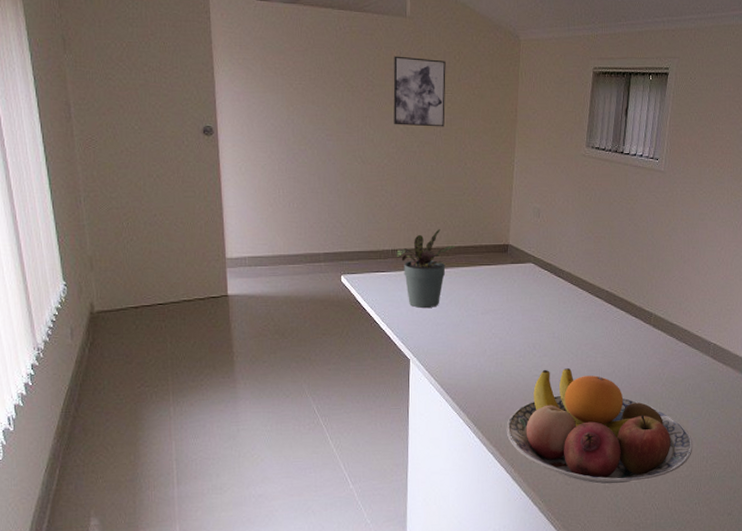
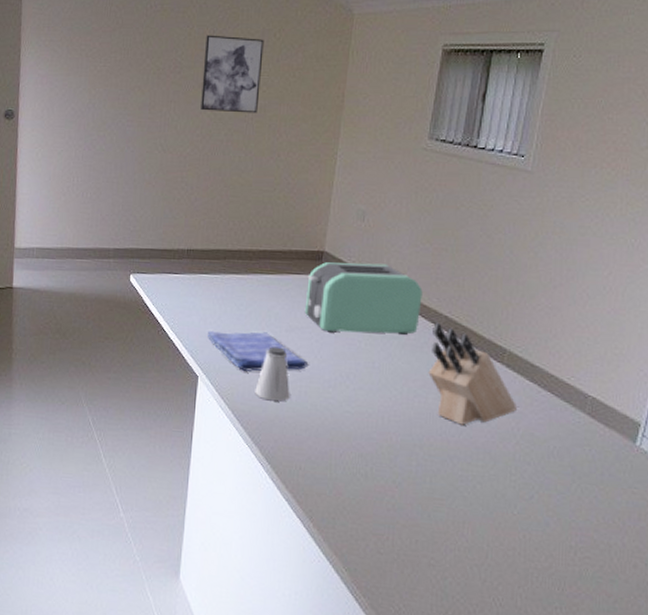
potted plant: present [396,229,455,309] -> none [192,229,260,319]
dish towel: none [415,316,501,351] -> present [208,331,307,371]
saltshaker: none [459,328,489,374] -> present [255,346,290,402]
toaster: none [496,252,588,312] -> present [304,262,423,335]
fruit bowl: present [506,368,693,485] -> none [306,406,556,565]
knife block: none [596,296,662,376] -> present [428,322,516,425]

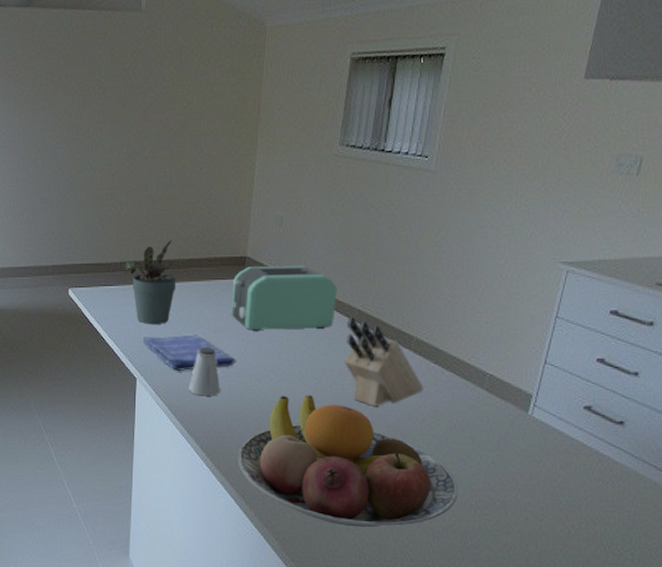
potted plant: none [192,229,260,319] -> present [125,240,187,325]
wall art: present [201,35,264,114] -> none [126,54,182,130]
fruit bowl: none [306,406,556,565] -> present [238,395,459,528]

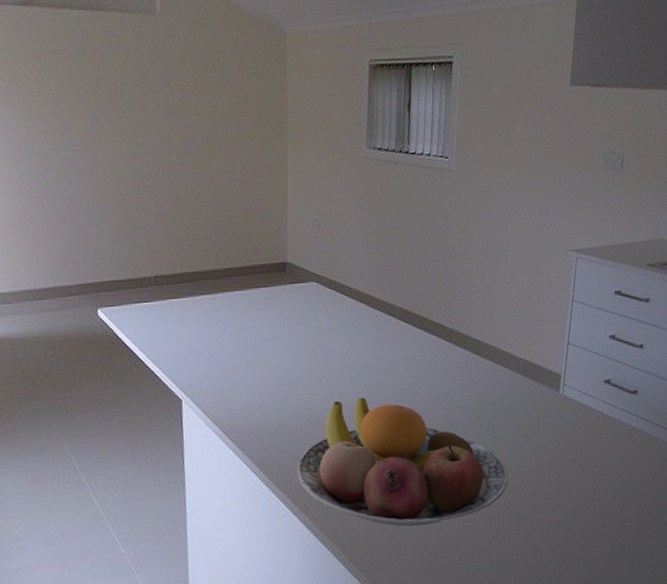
potted plant: present [125,240,187,325] -> none [159,250,226,341]
dish towel: present [143,334,235,371] -> none [186,346,285,387]
saltshaker: present [188,347,220,396] -> none [239,358,273,412]
toaster: present [230,265,337,331] -> none [274,267,379,338]
knife block: present [344,316,423,407] -> none [391,314,467,402]

